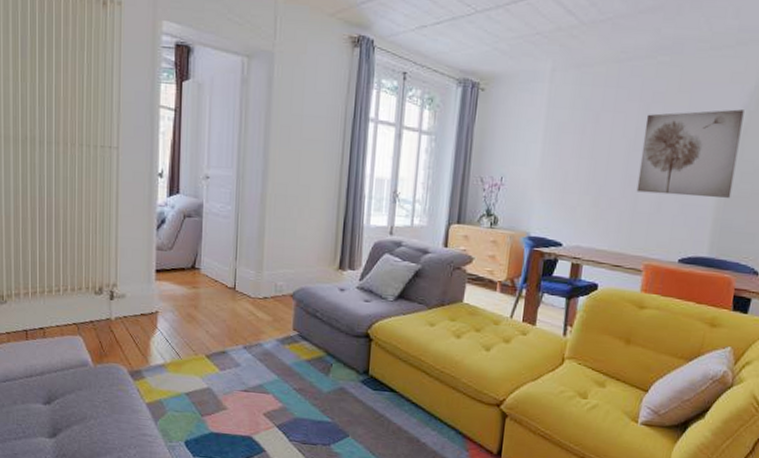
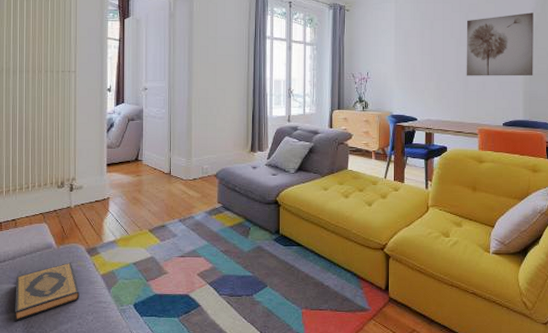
hardback book: none [44,384,120,448] -> present [15,262,80,322]

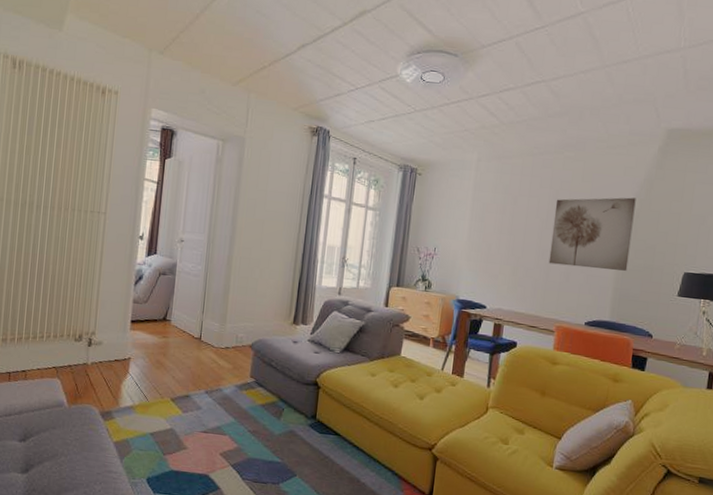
hardback book: present [15,262,80,322] -> none [16,424,89,483]

